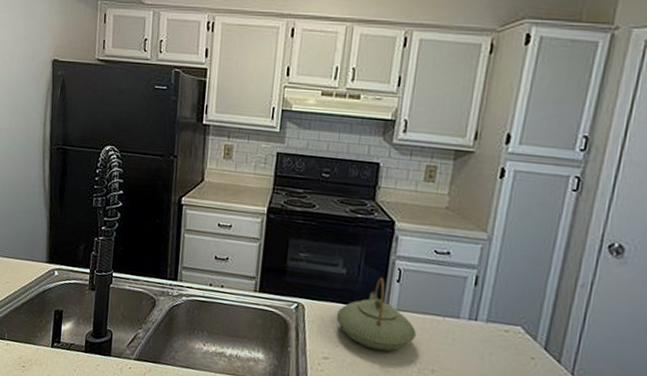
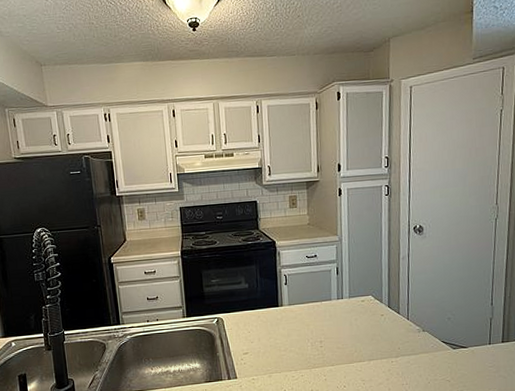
teapot: present [336,277,416,351] -> none [247,284,305,338]

